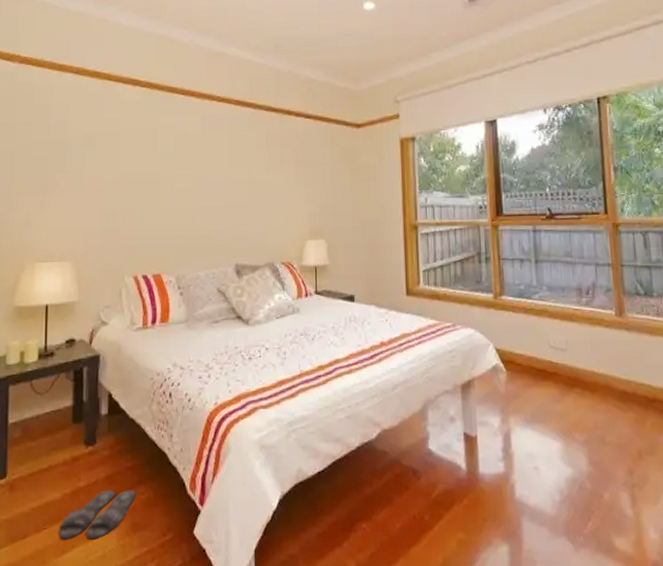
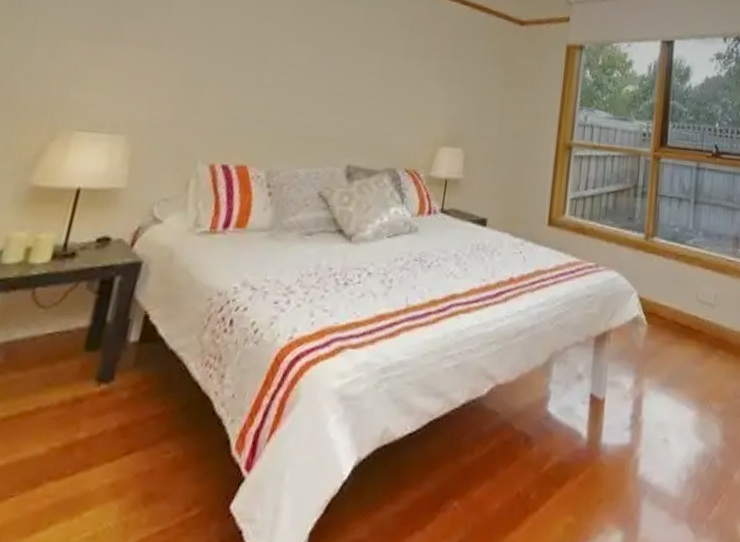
slippers: present [59,490,136,540] -> none [31,445,159,514]

